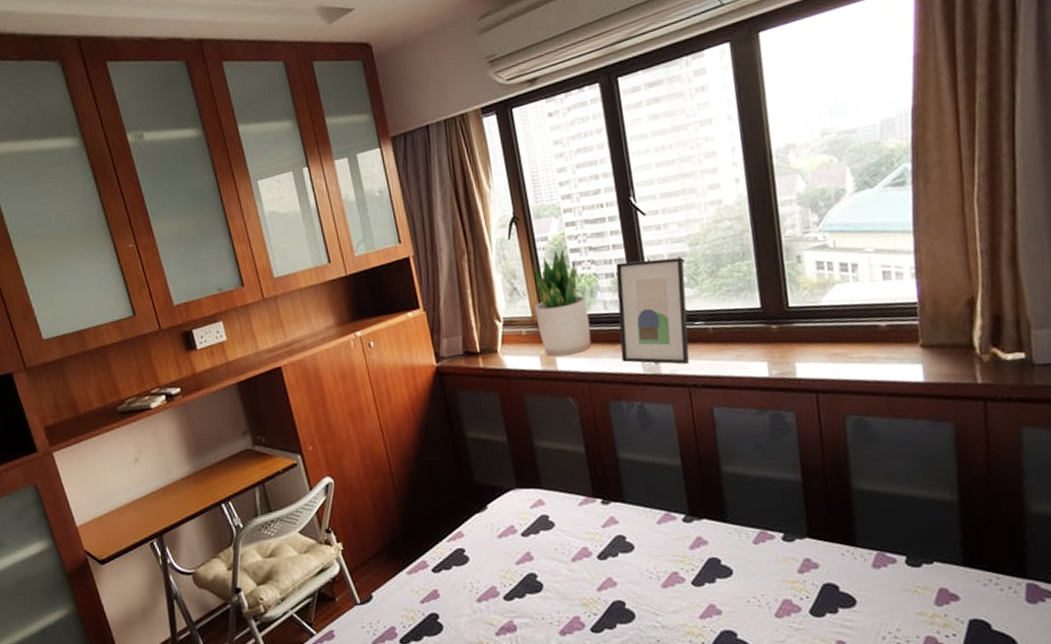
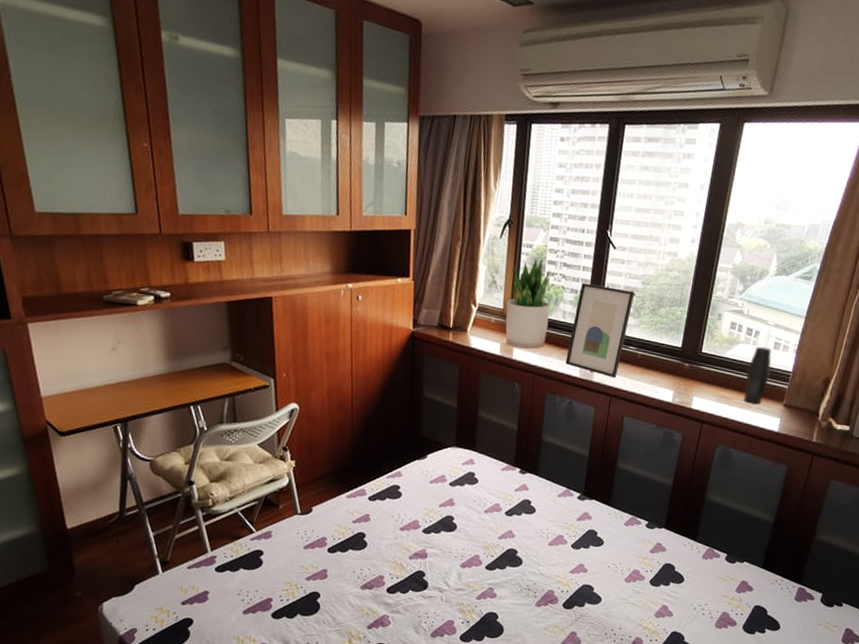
vase: none [855,280,890,355] -> present [744,346,772,404]

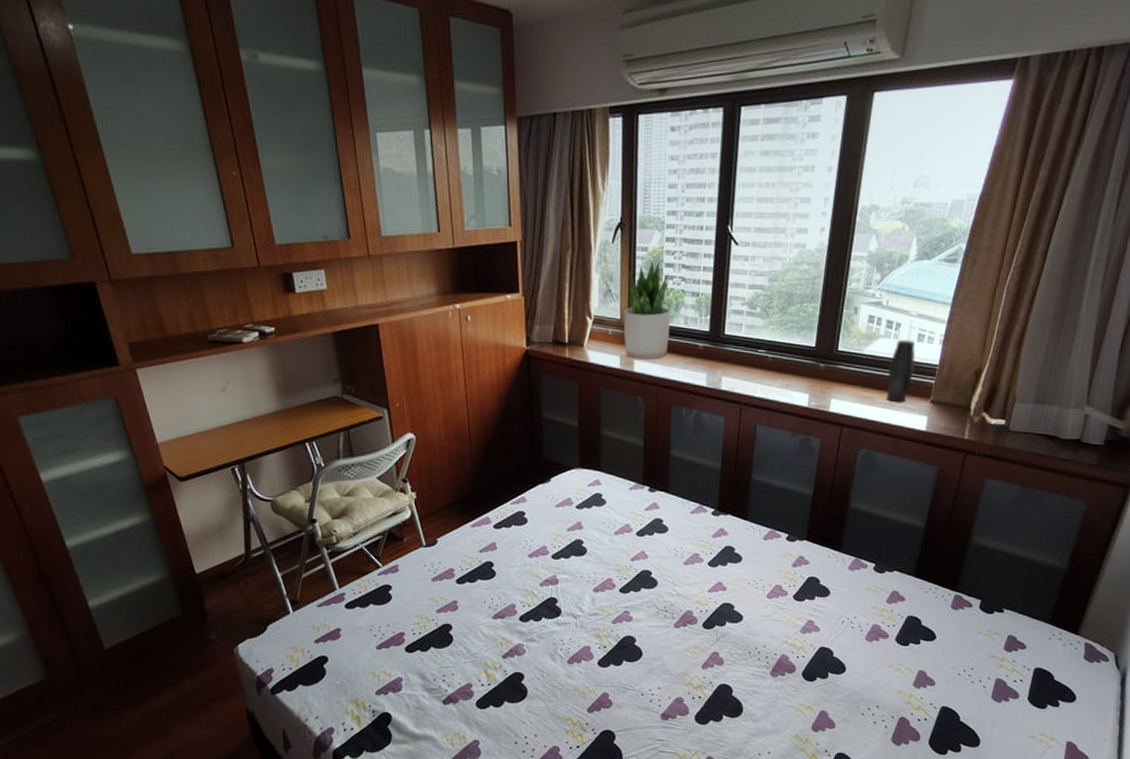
picture frame: present [565,282,636,379] -> none [690,284,763,385]

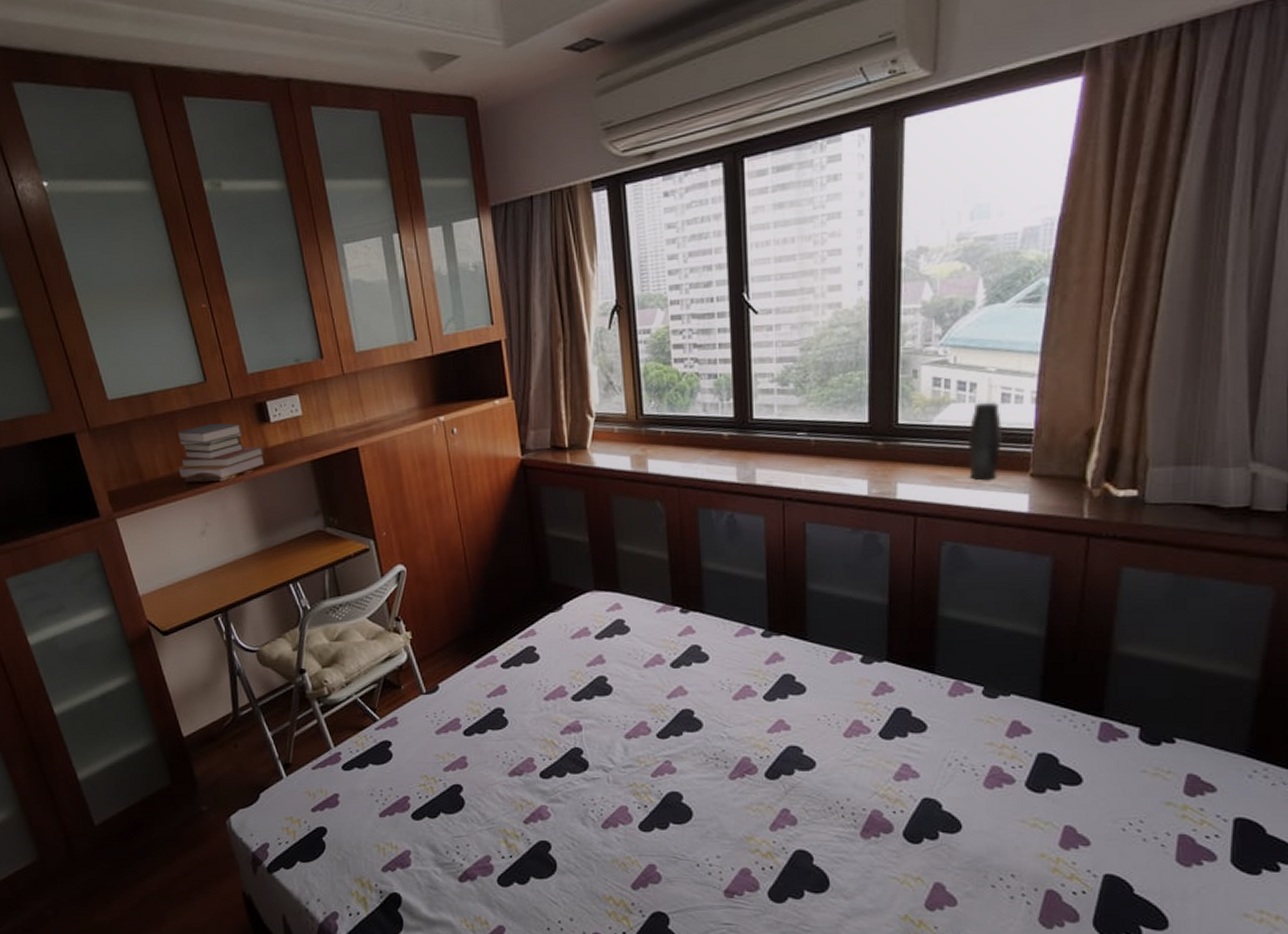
books: none [201,287,288,341] -> present [177,422,265,480]
planter: present [623,261,670,360] -> none [629,343,687,458]

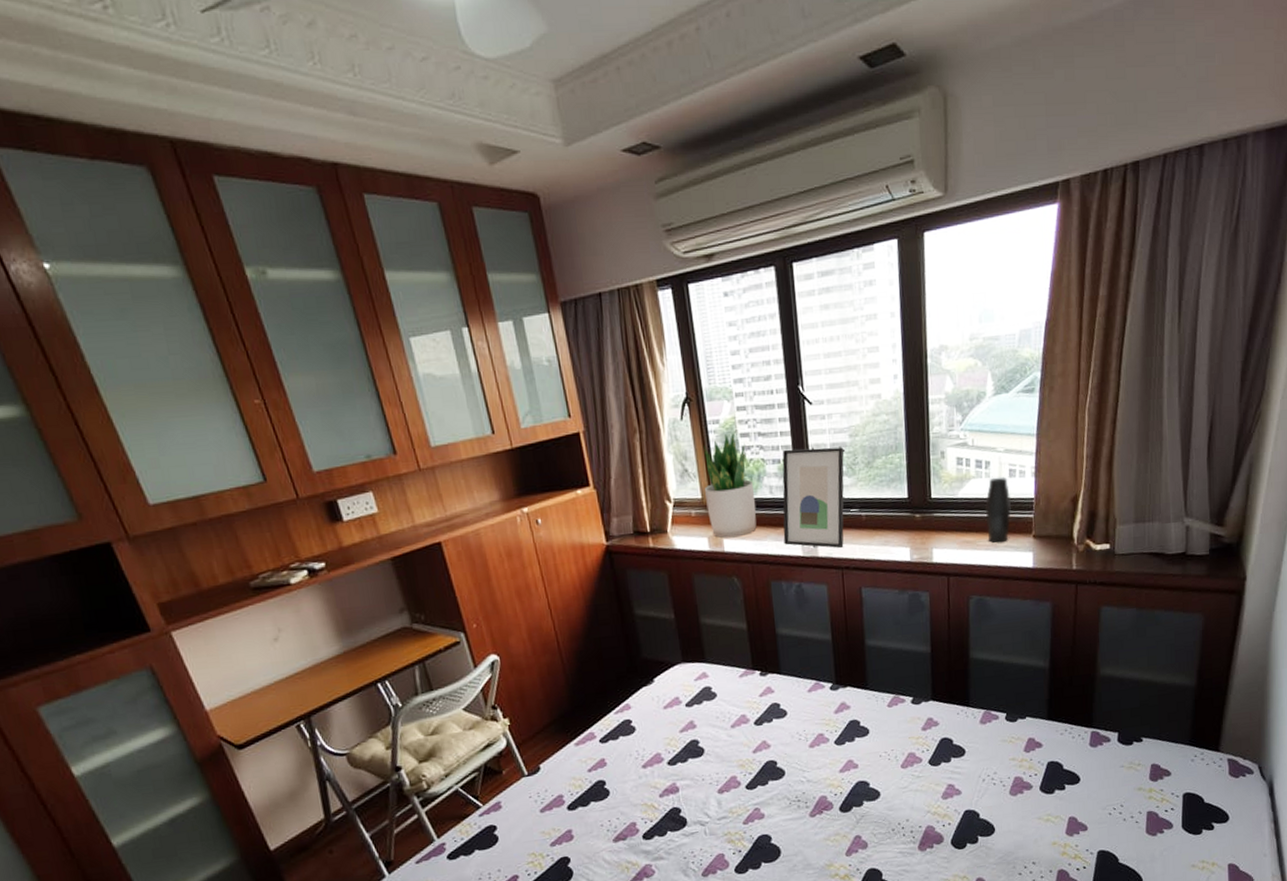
books: present [177,422,265,480] -> none [236,523,341,584]
planter: none [629,343,687,458] -> present [704,433,757,538]
picture frame: none [716,361,795,477] -> present [782,446,846,549]

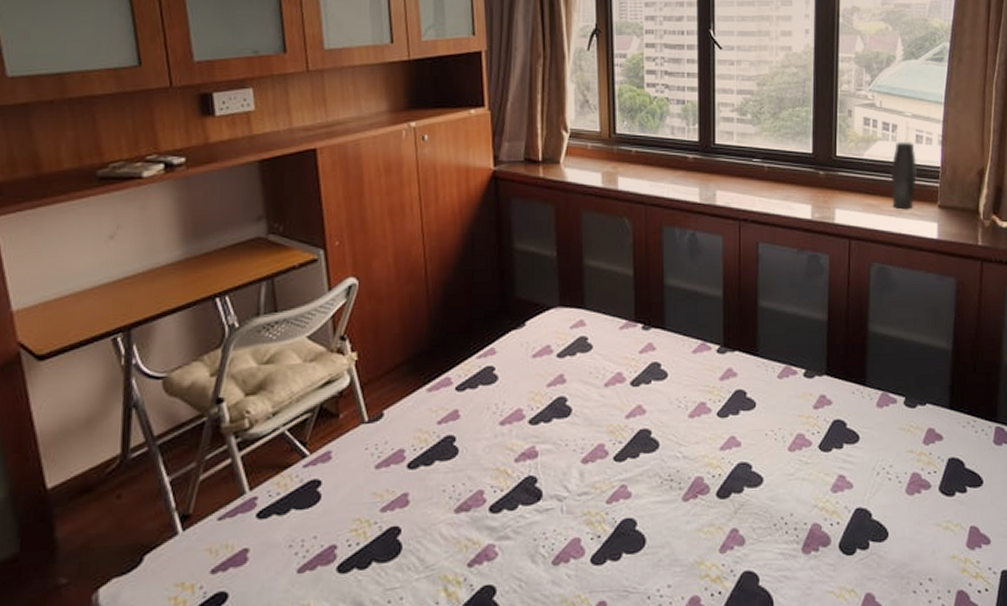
planter: present [704,433,757,538] -> none [603,68,656,176]
picture frame: present [782,446,846,549] -> none [681,91,752,199]

